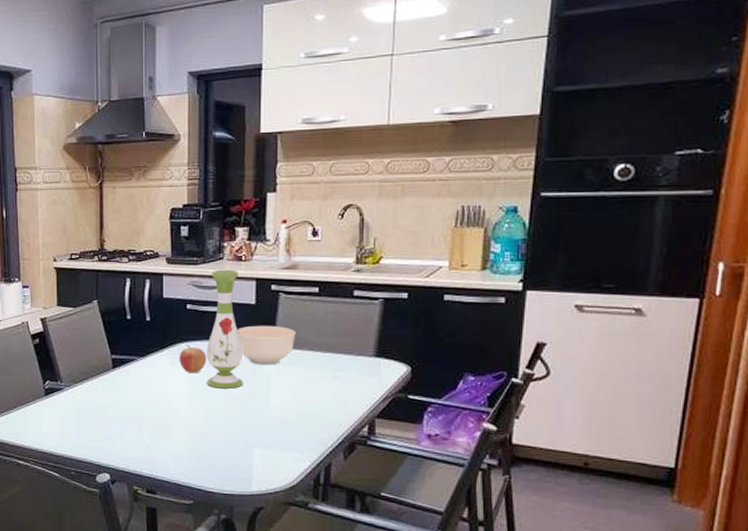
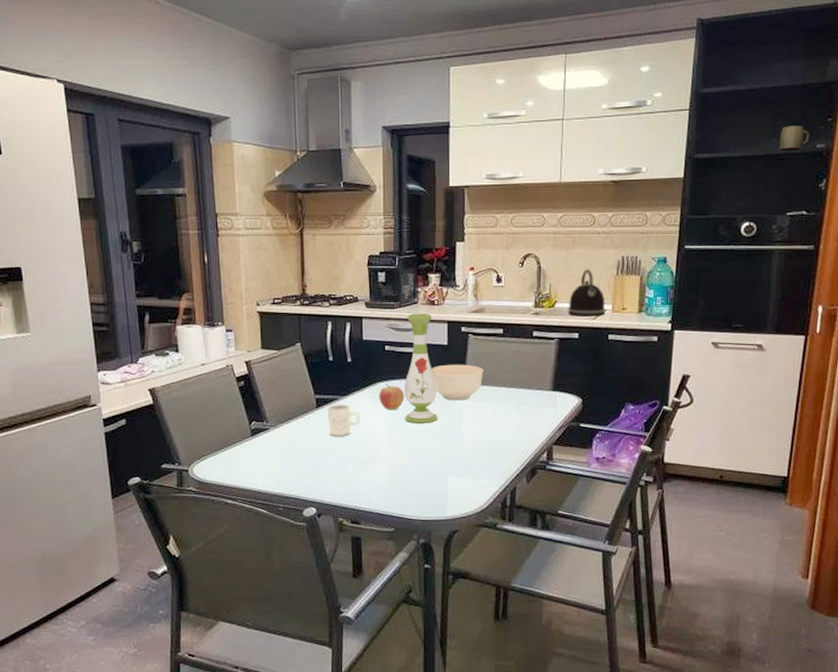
mug: none [124,364,158,399] -> present [328,403,360,436]
kettle: none [395,221,441,274] -> present [568,269,606,316]
mug: none [666,47,707,79] -> present [780,125,809,151]

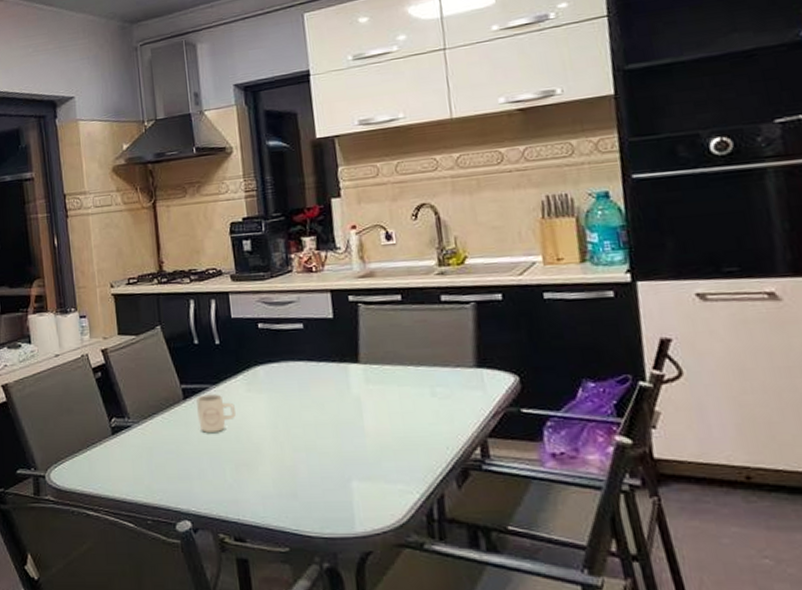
fruit: present [379,384,405,409] -> none [255,368,287,399]
vase: present [404,313,438,423] -> none [281,282,331,415]
bowl: present [431,364,484,401] -> none [316,340,383,385]
kettle: present [568,269,606,316] -> none [482,215,535,273]
mug: present [780,125,809,151] -> none [742,12,788,46]

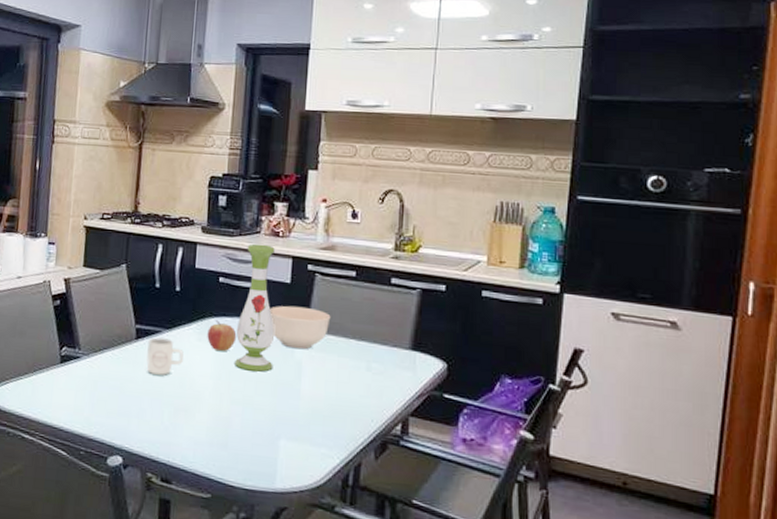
fruit: none [255,368,287,399] -> present [207,320,237,351]
vase: none [281,282,331,415] -> present [233,243,275,372]
bowl: none [316,340,383,385] -> present [269,305,331,350]

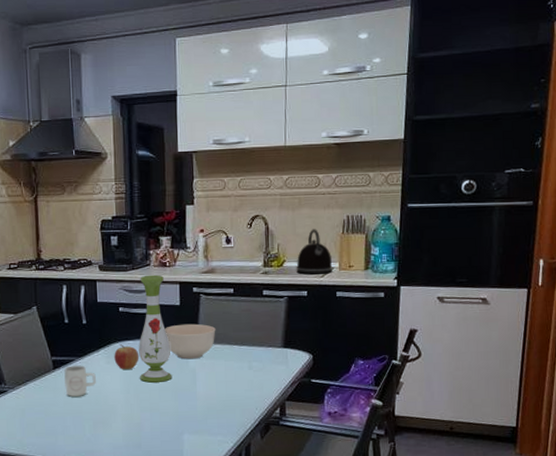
kettle: none [434,212,480,268] -> present [296,229,333,275]

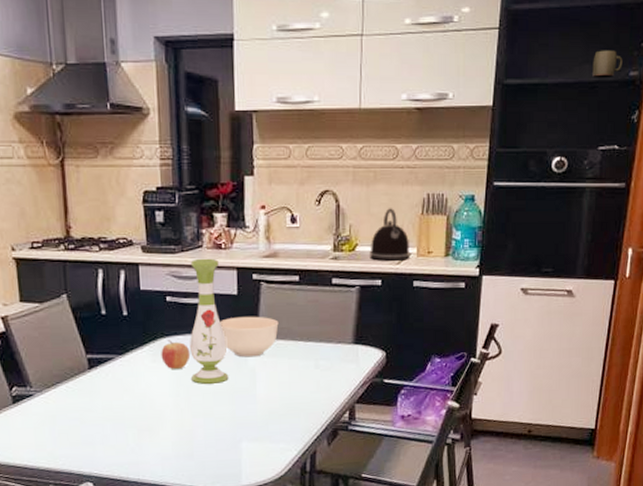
mug: present [64,364,96,397] -> none [102,363,140,401]
mug: none [495,87,524,111] -> present [592,50,623,78]

